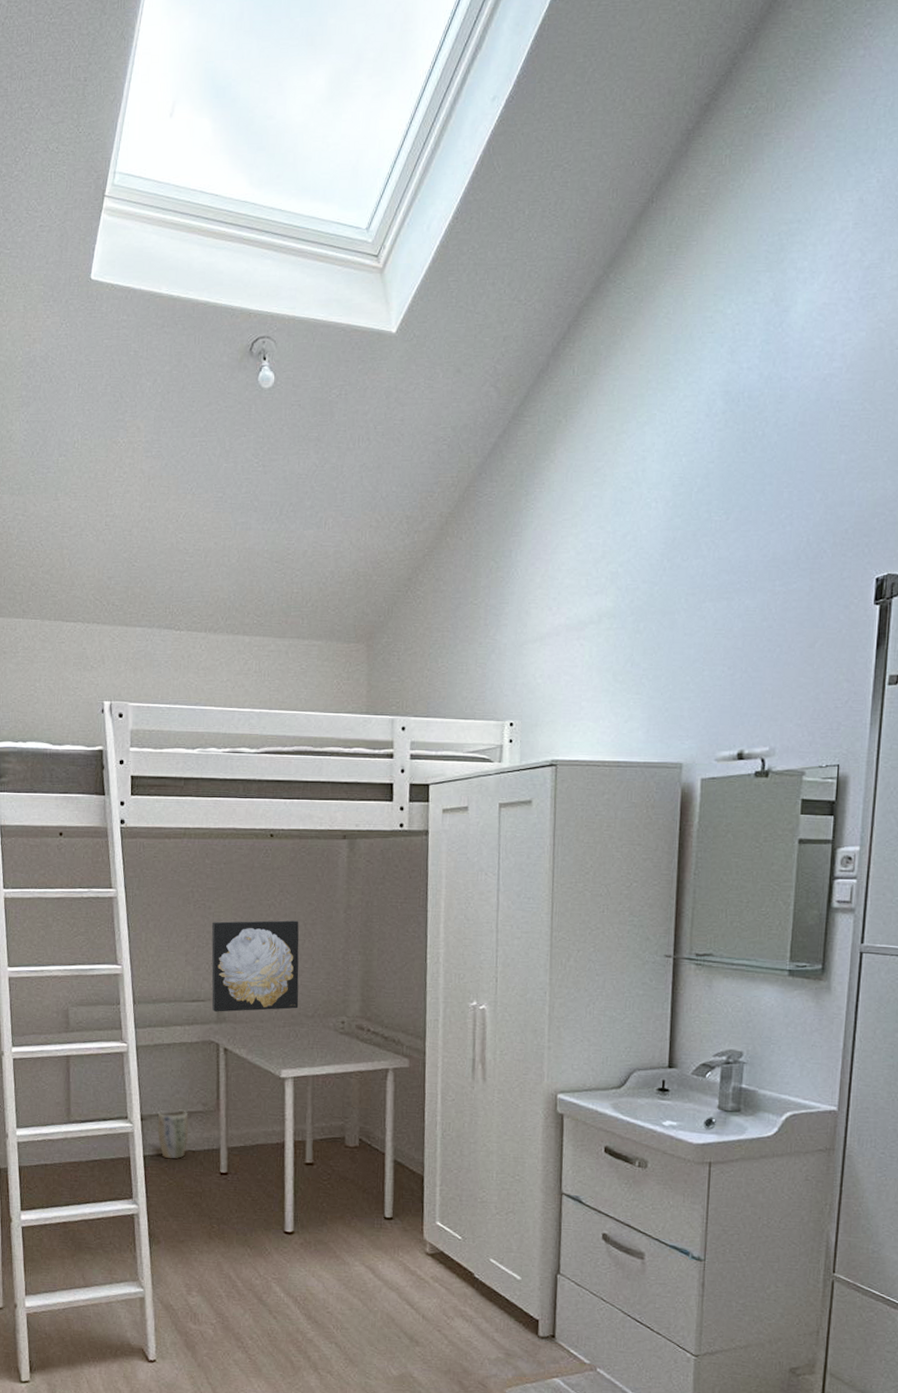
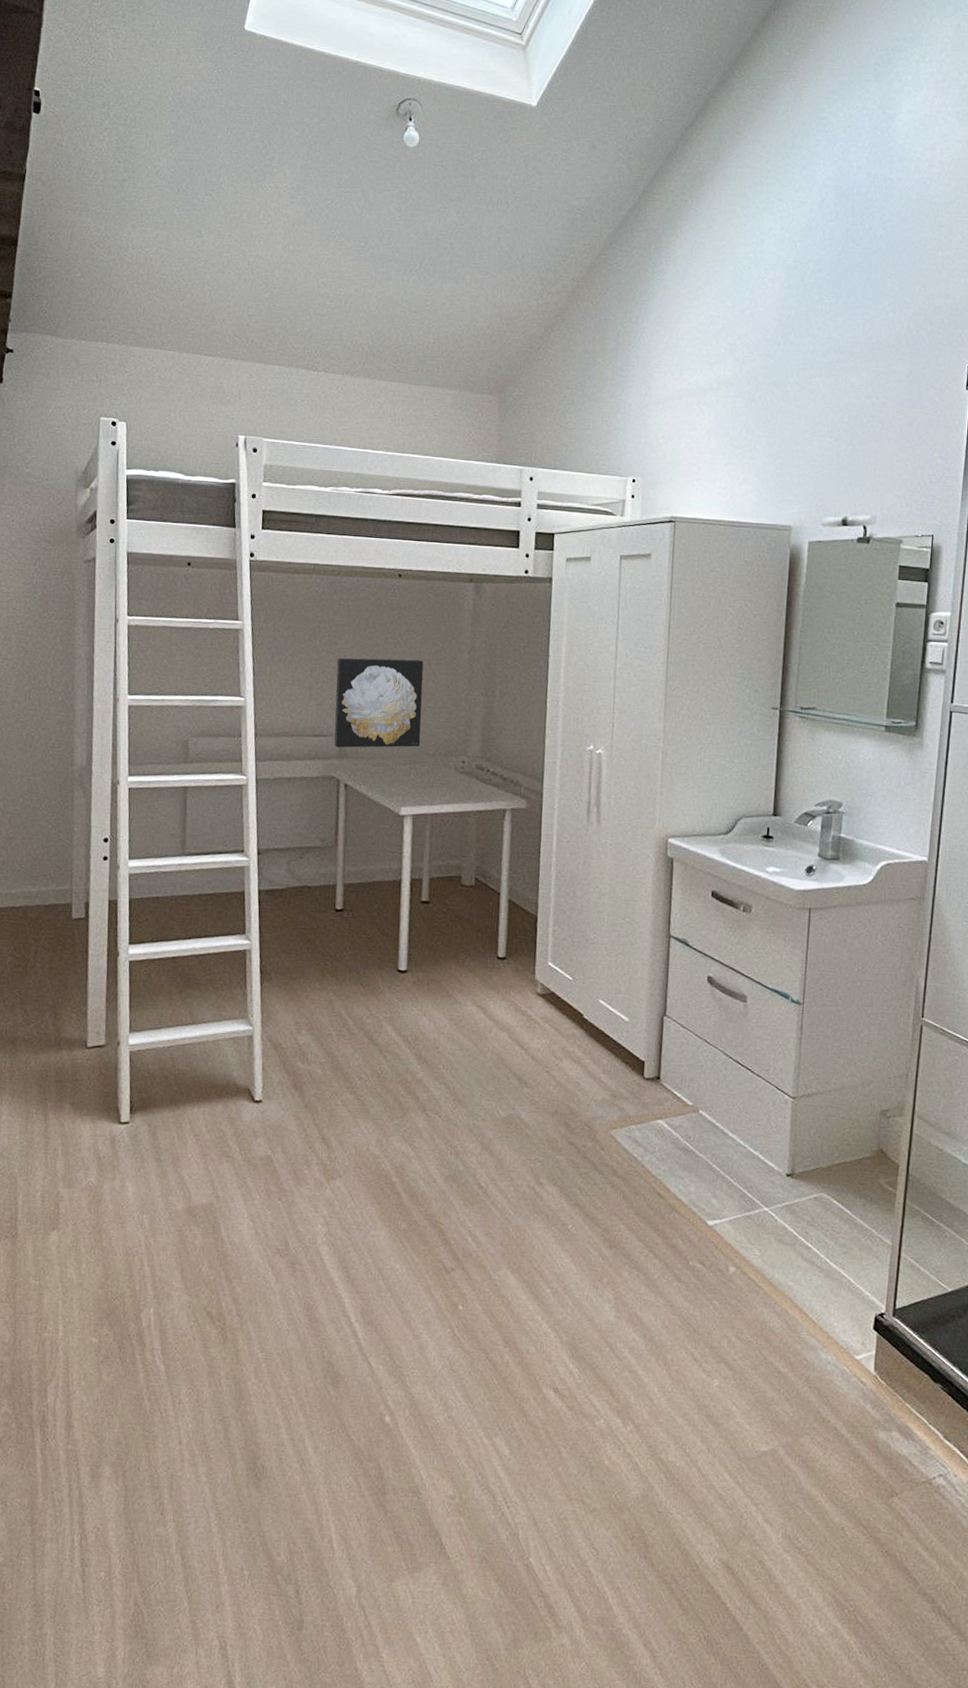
plant pot: present [157,1109,189,1159] -> none [273,844,306,895]

